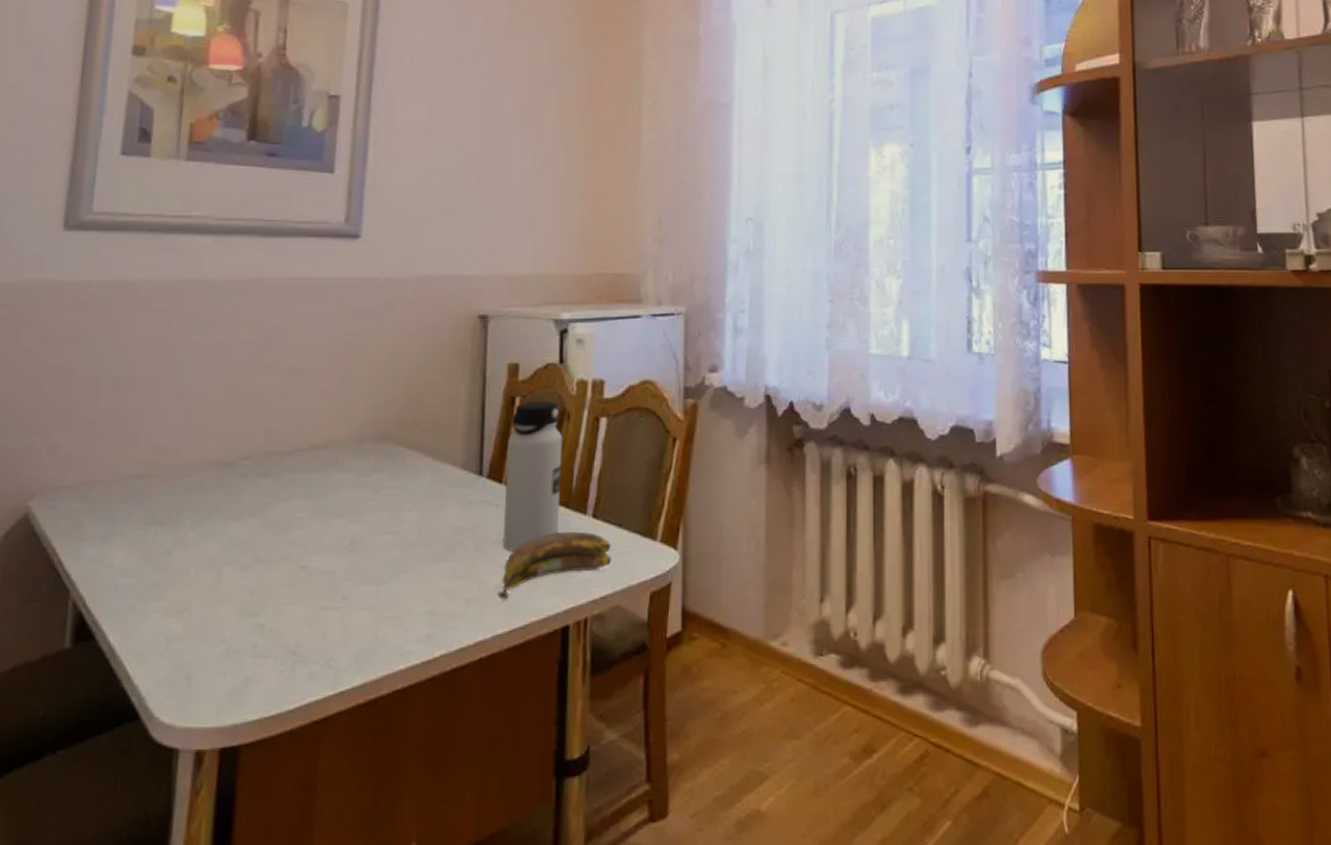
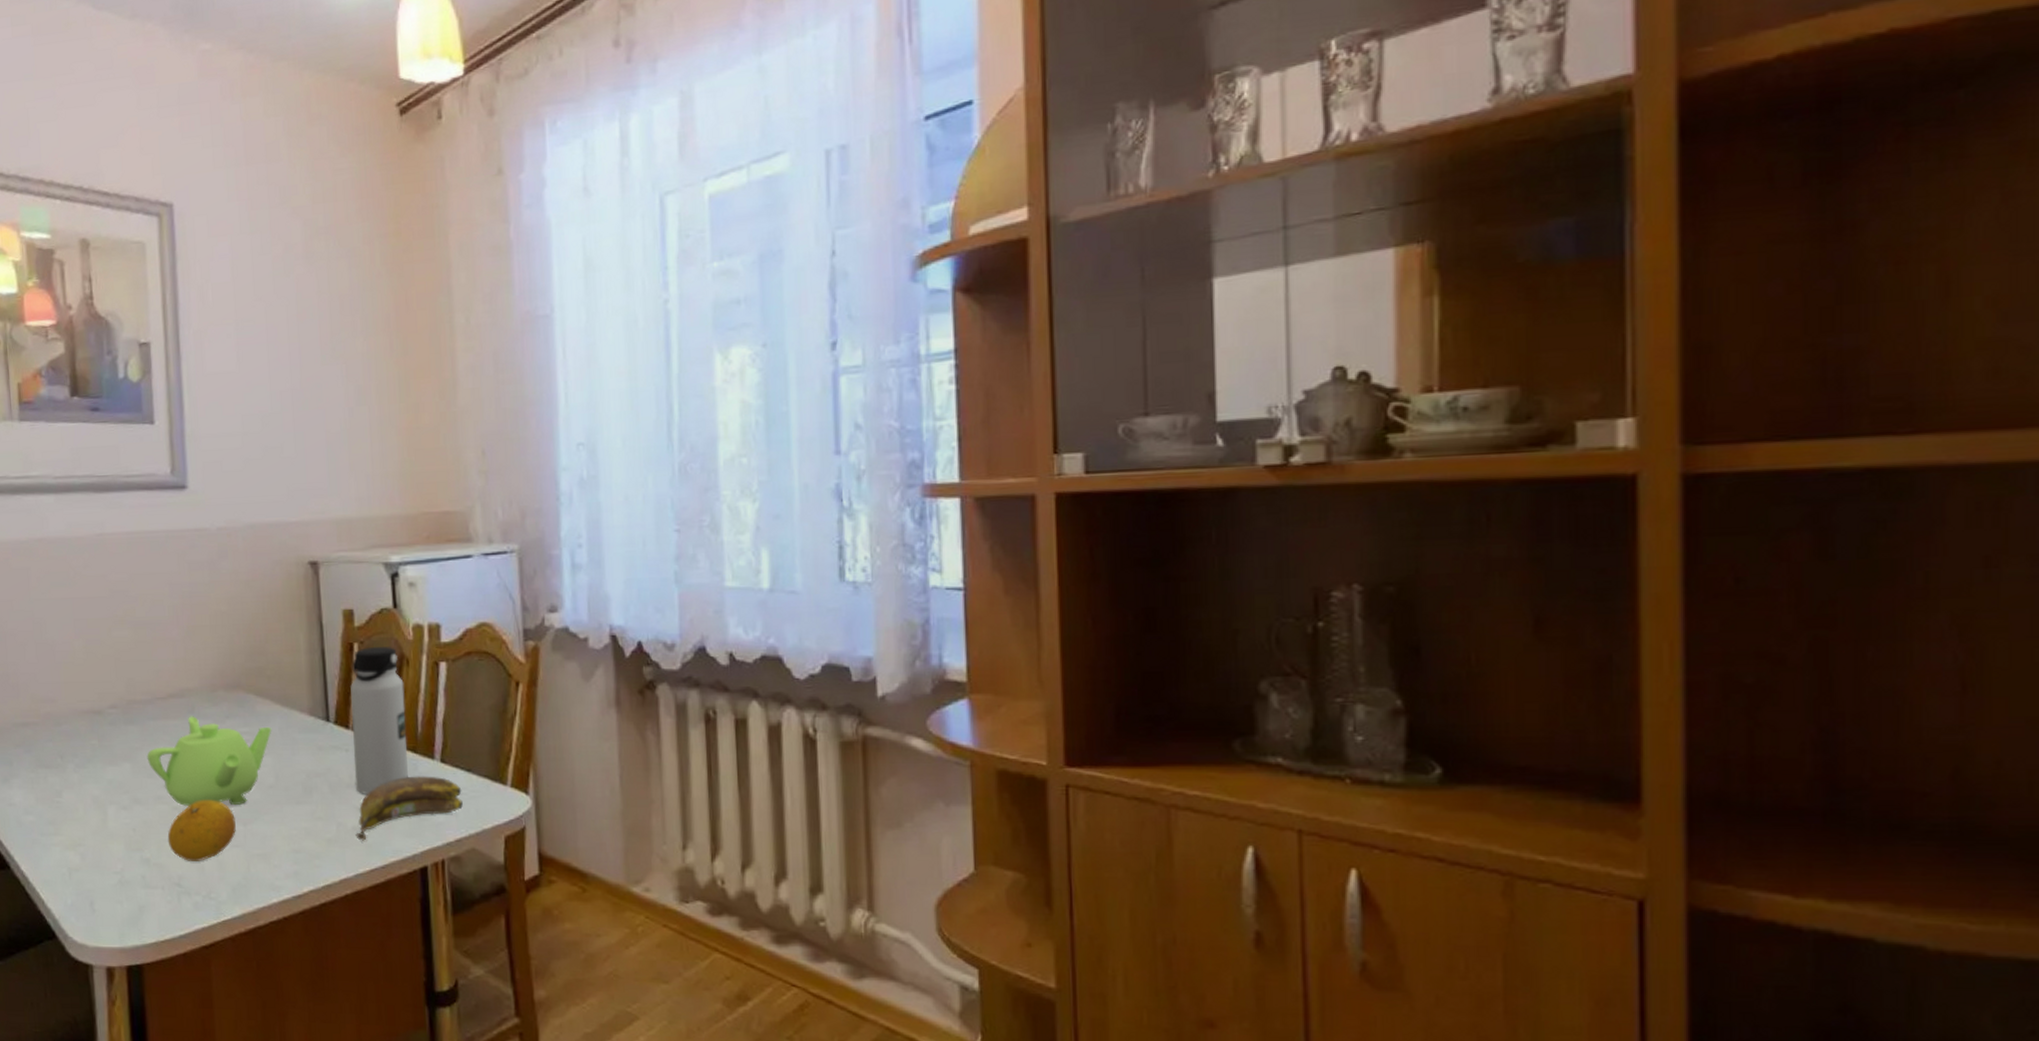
teapot: none [277,469,421,567] -> present [147,716,272,807]
fruit: none [289,558,369,626] -> present [167,800,236,861]

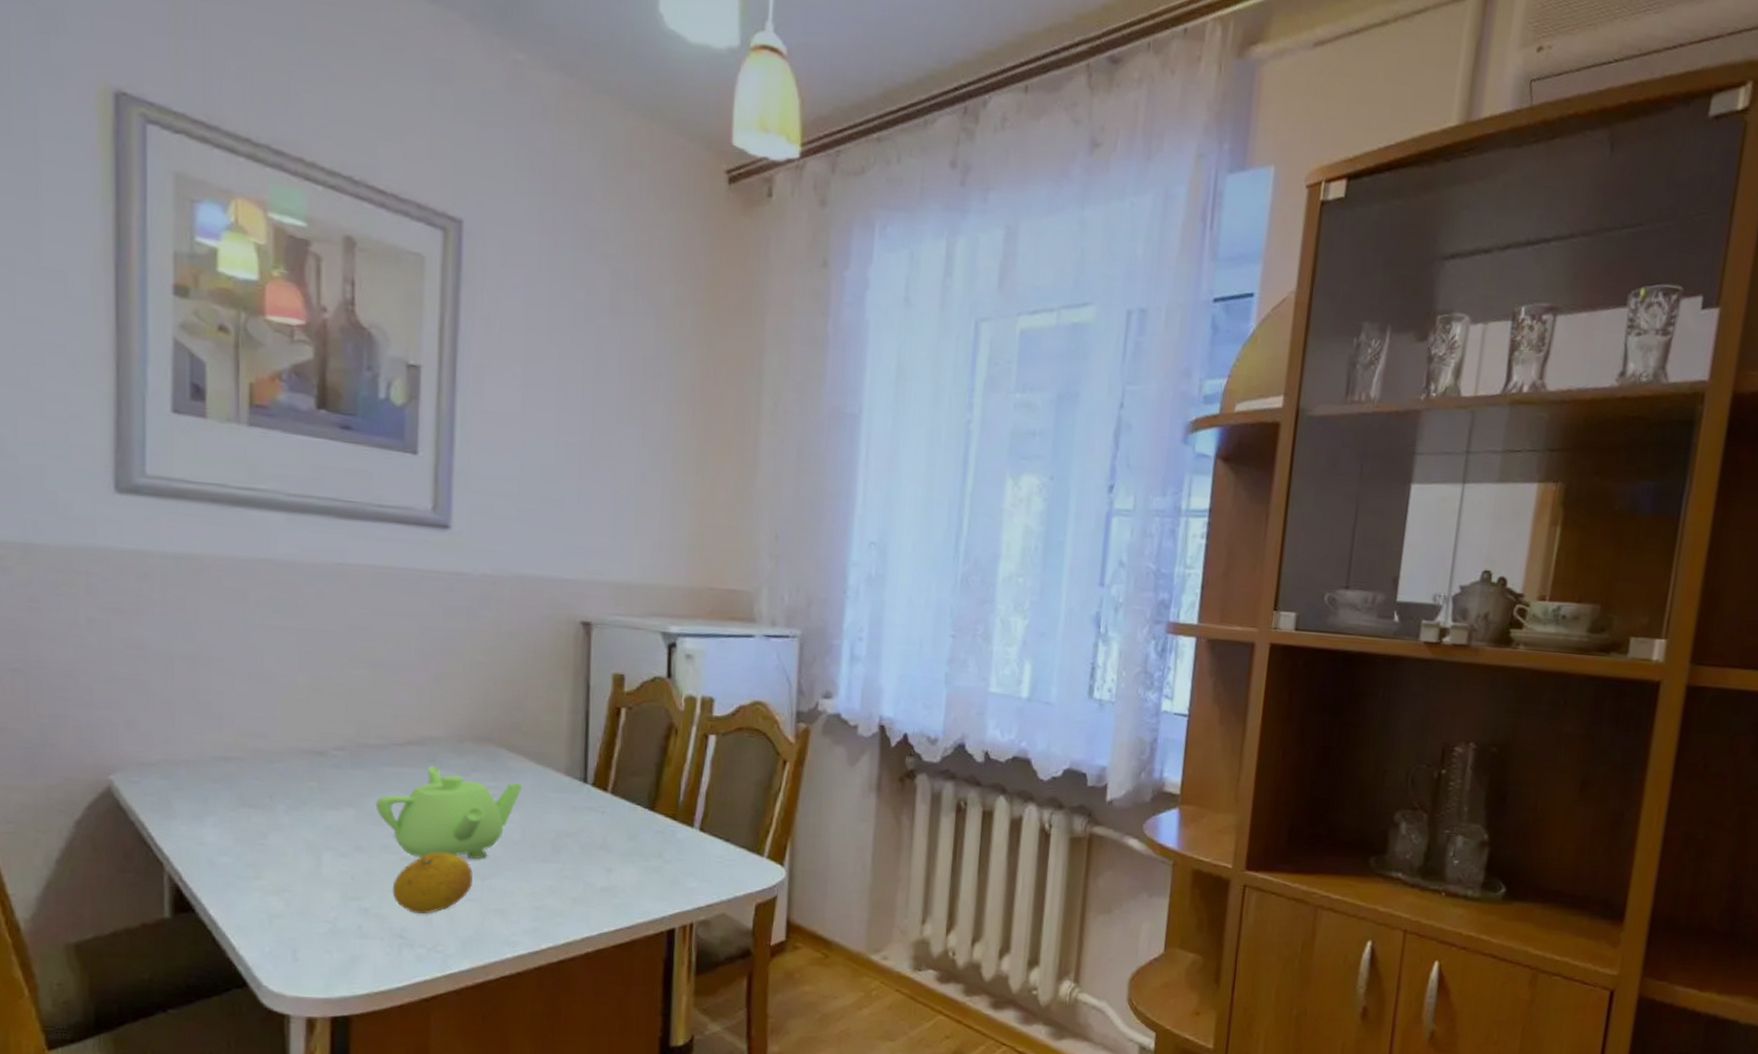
water bottle: present [350,647,408,794] -> none [608,713,670,857]
banana: present [356,776,463,841] -> none [603,842,718,902]

